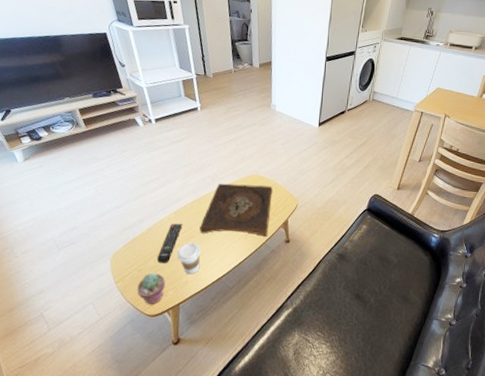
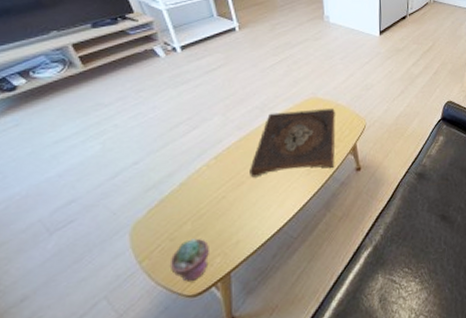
remote control: present [156,223,183,264] -> none [195,169,227,225]
coffee cup: present [177,242,201,275] -> none [222,190,254,232]

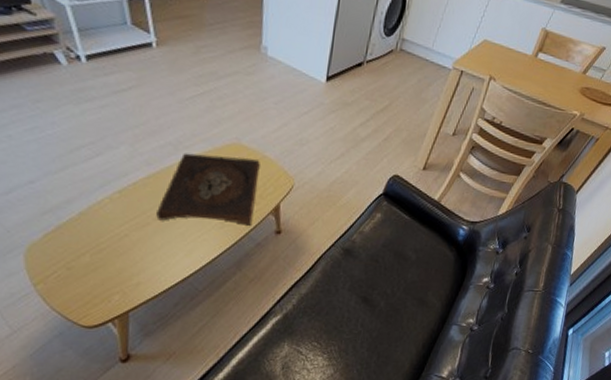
potted succulent: present [169,238,209,283] -> none [65,271,108,314]

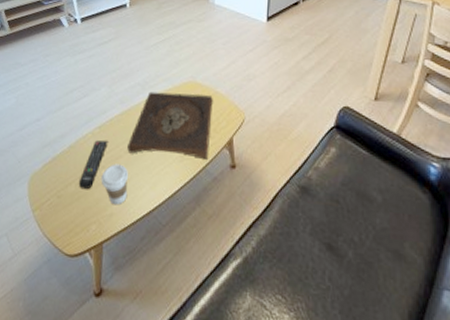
remote control: none [94,205,132,260] -> present [78,140,108,190]
coffee cup: none [123,231,159,274] -> present [101,164,129,206]

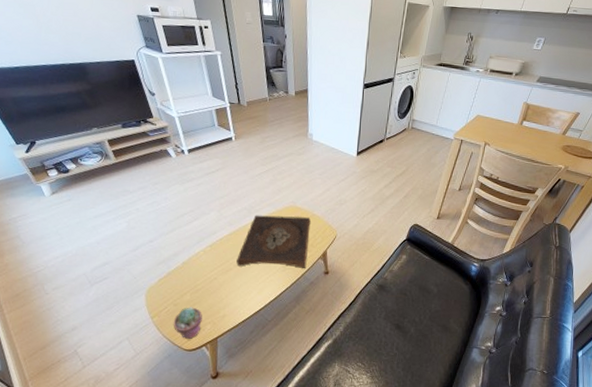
potted succulent: none [55,200,87,242] -> present [173,307,202,340]
remote control: present [78,140,108,190] -> none [193,256,219,298]
coffee cup: present [101,164,129,206] -> none [213,275,239,308]

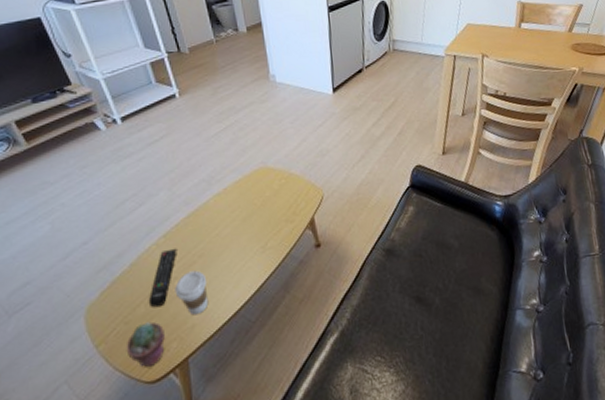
remote control: none [193,256,219,298] -> present [148,248,177,308]
coffee cup: none [213,275,239,308] -> present [175,270,209,315]
wooden tray: present [236,215,311,268] -> none [200,178,292,257]

